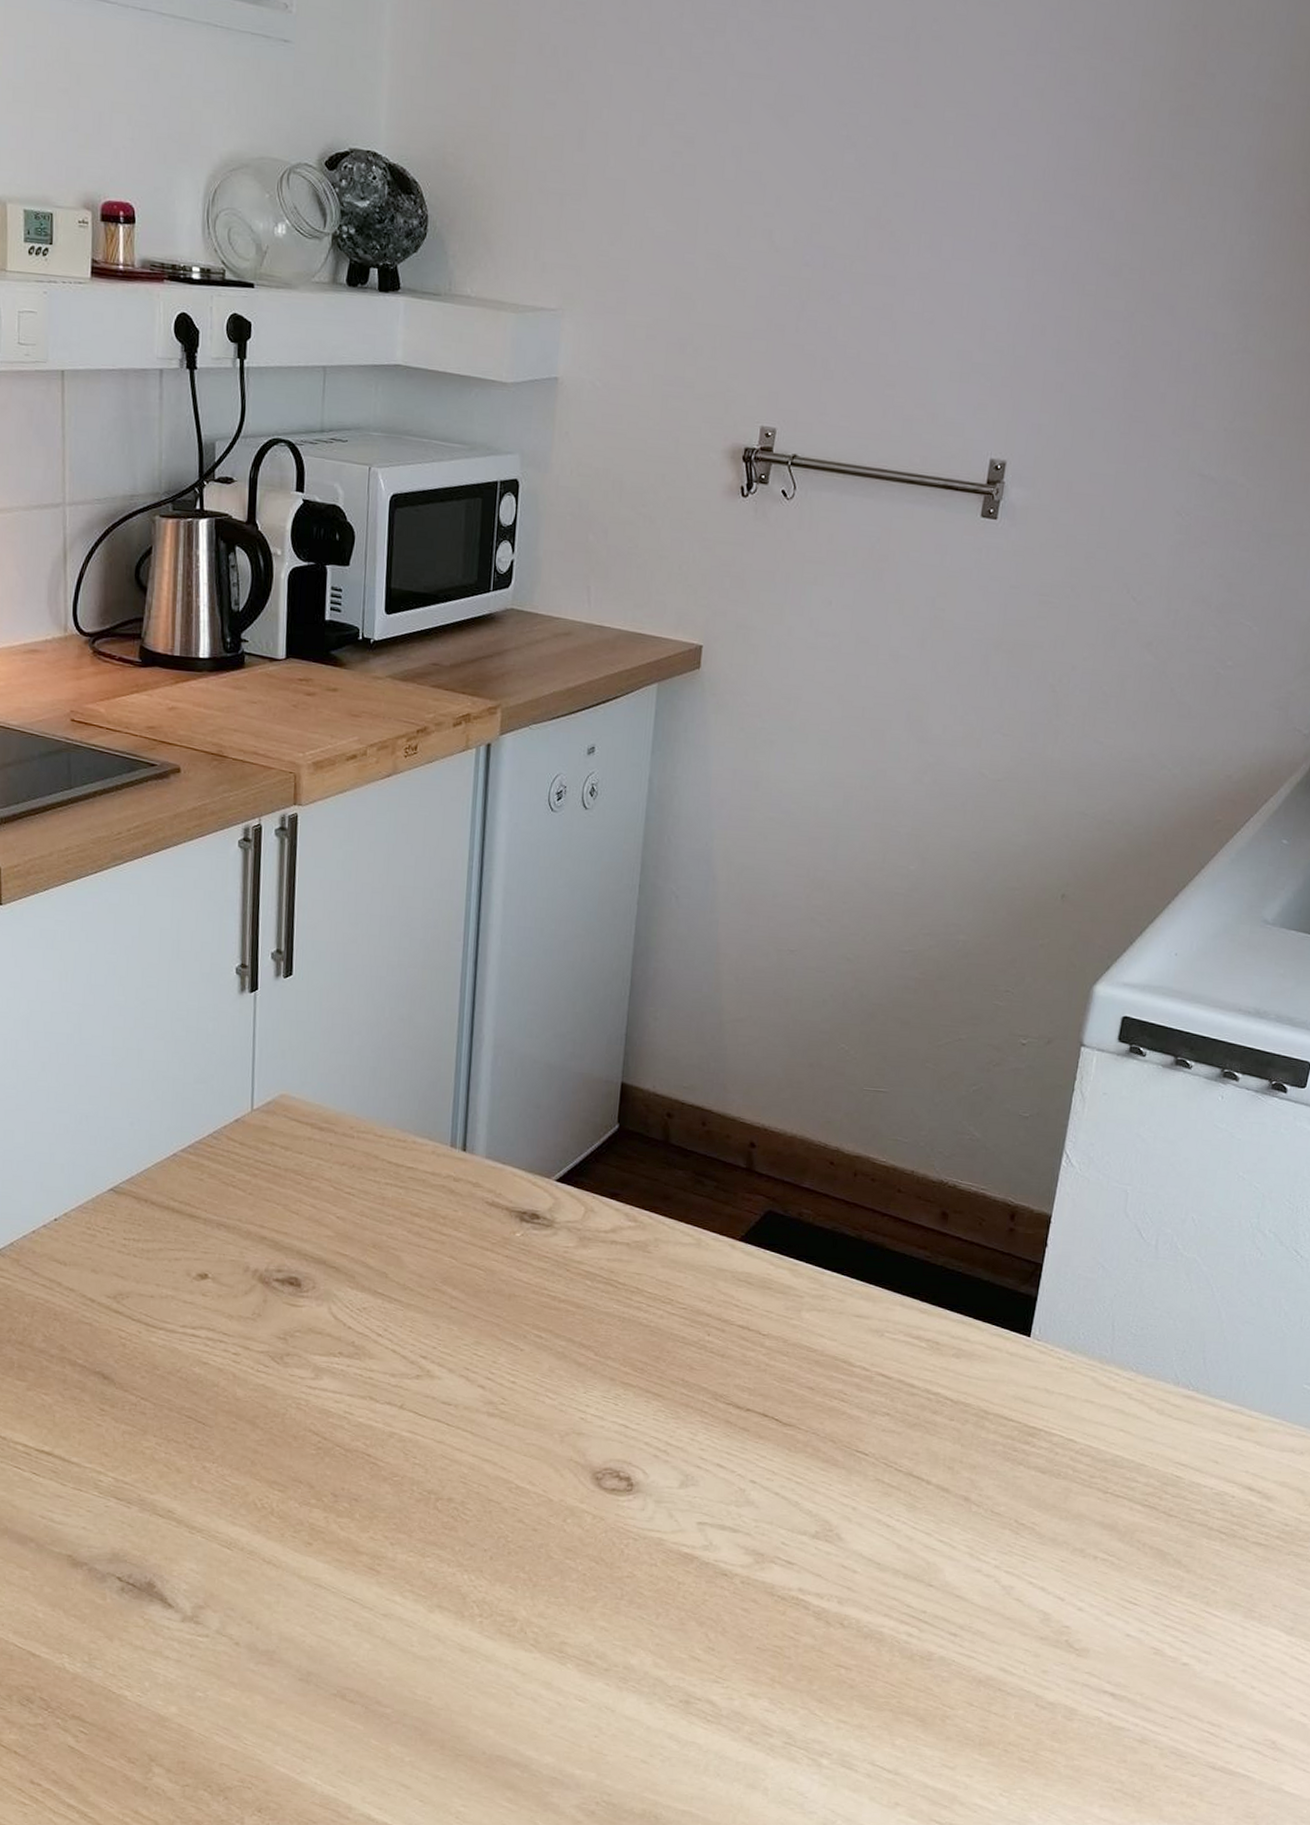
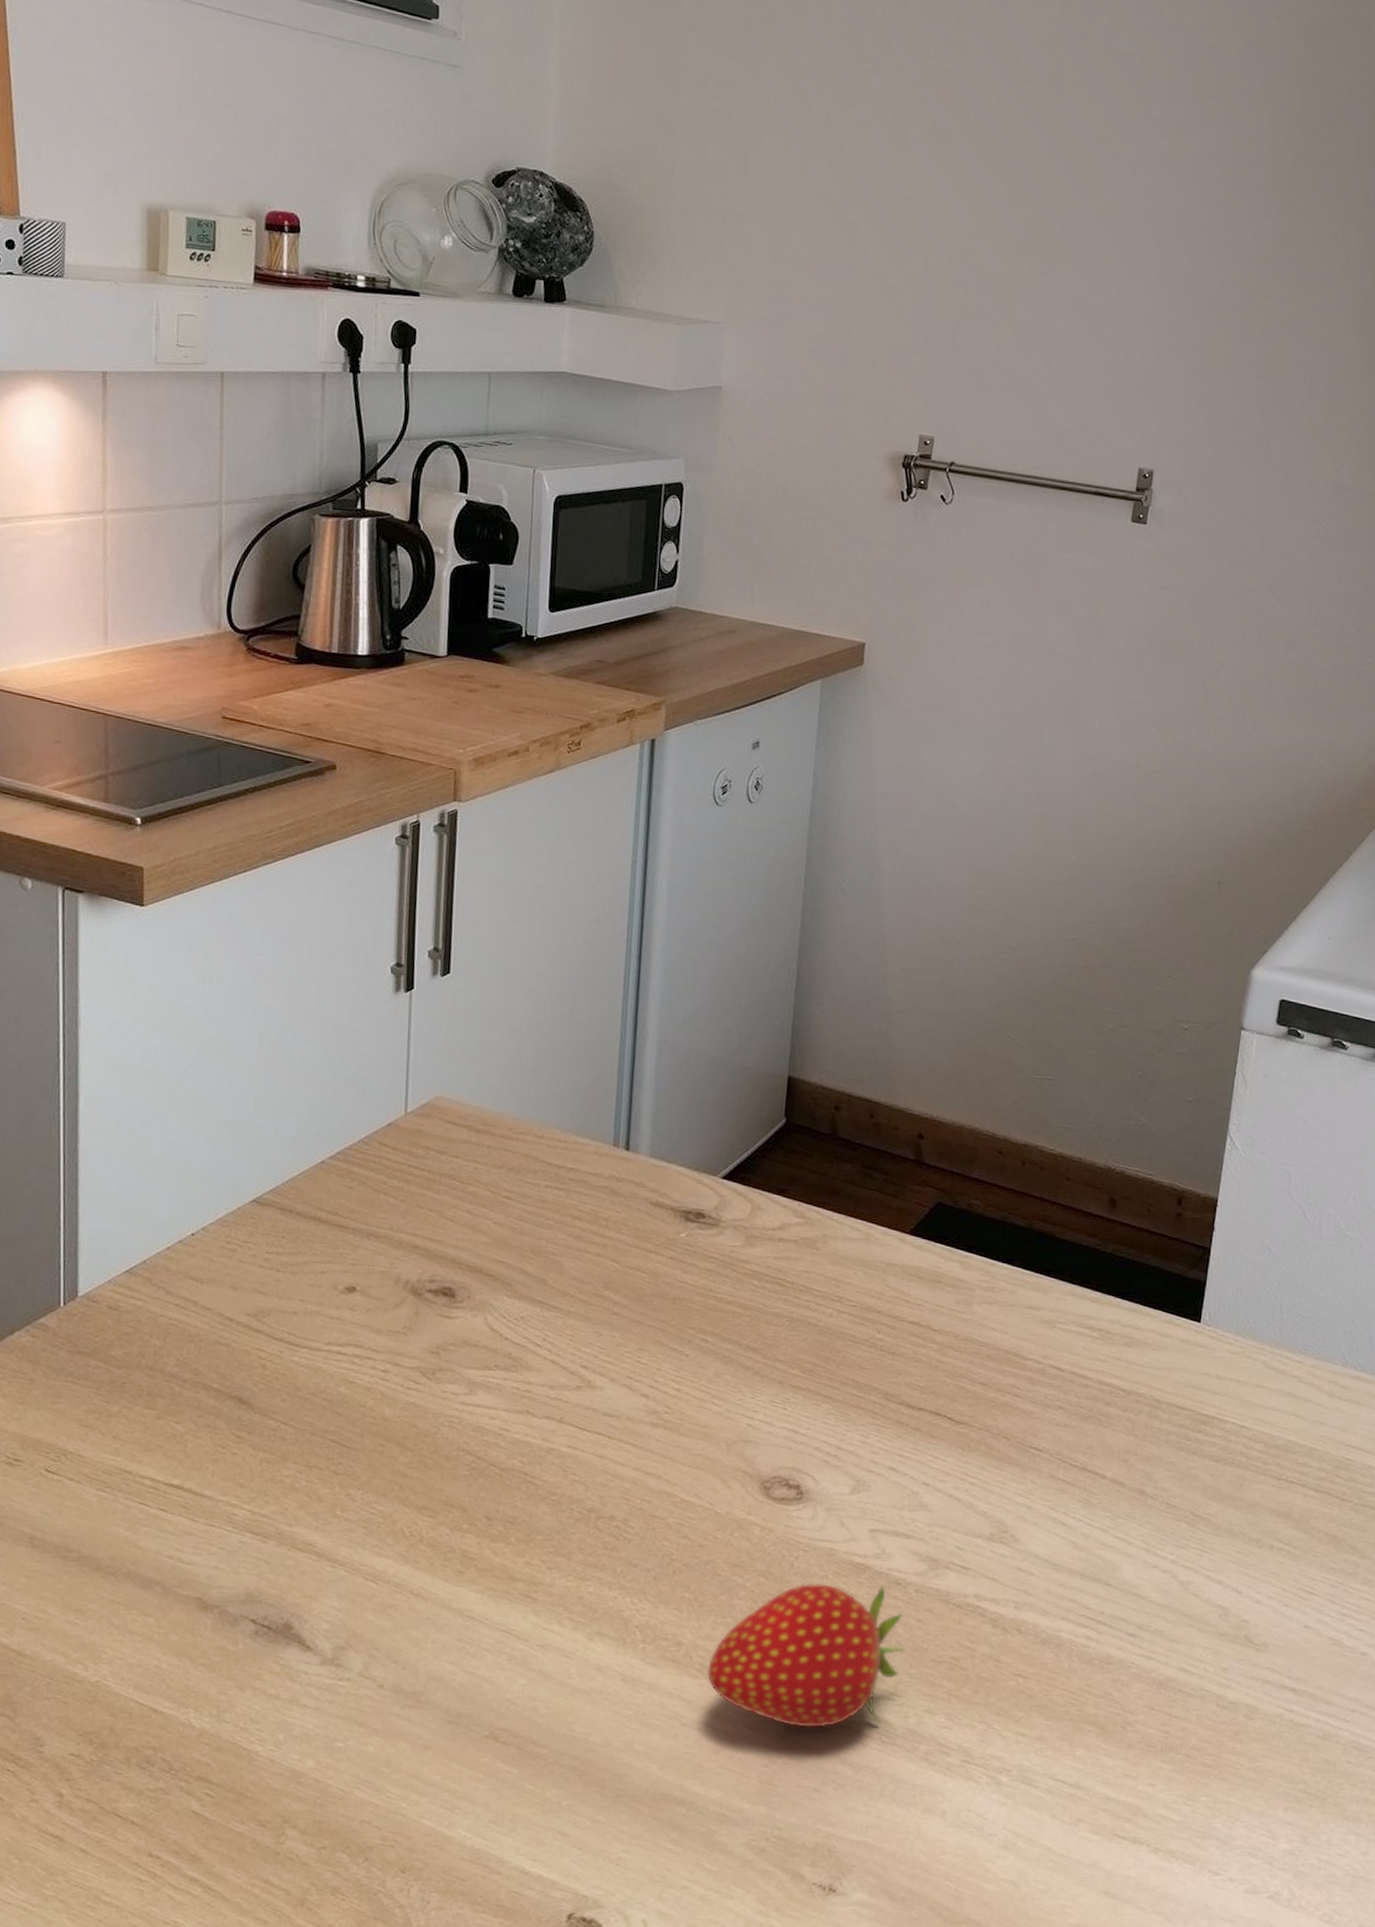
fruit: none [540,1570,731,1704] -> present [707,1584,906,1728]

